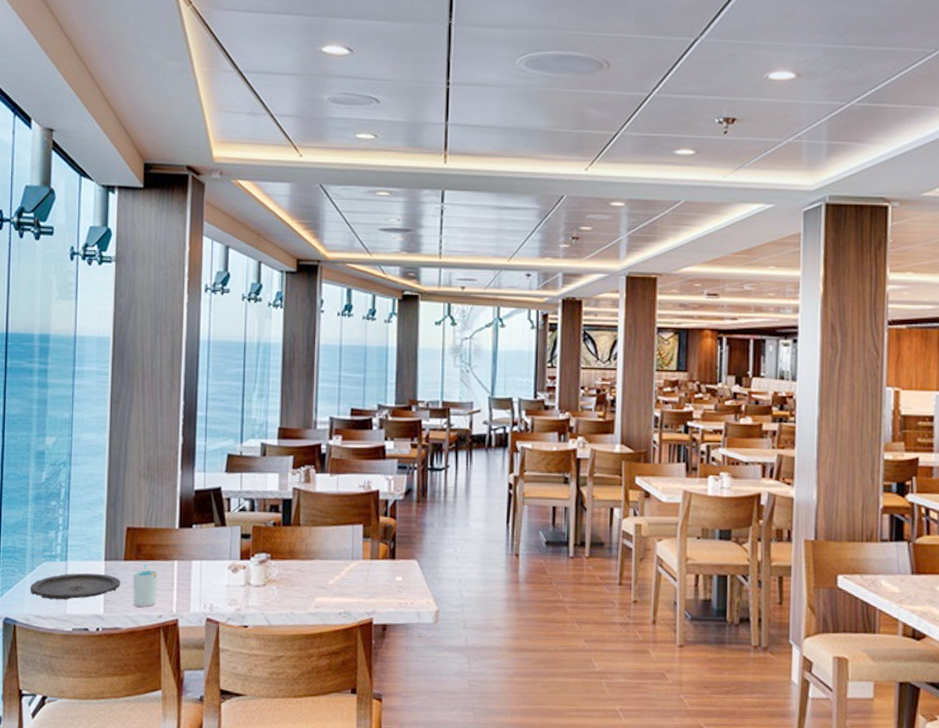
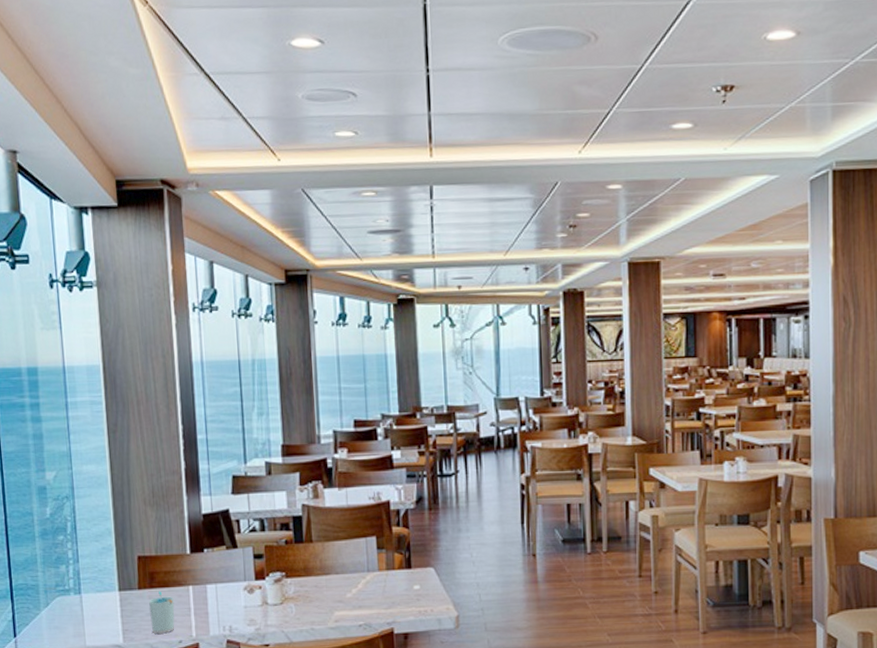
plate: present [29,573,121,600] -> none [46,604,138,633]

